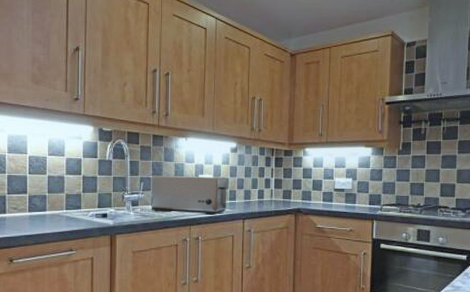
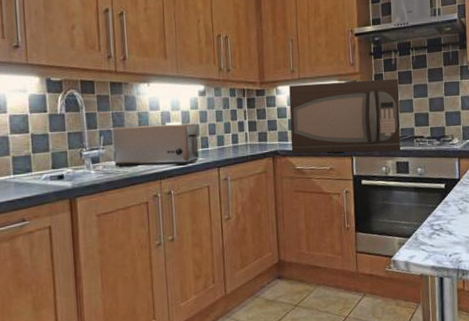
microwave: none [313,148,427,219] -> present [289,78,401,154]

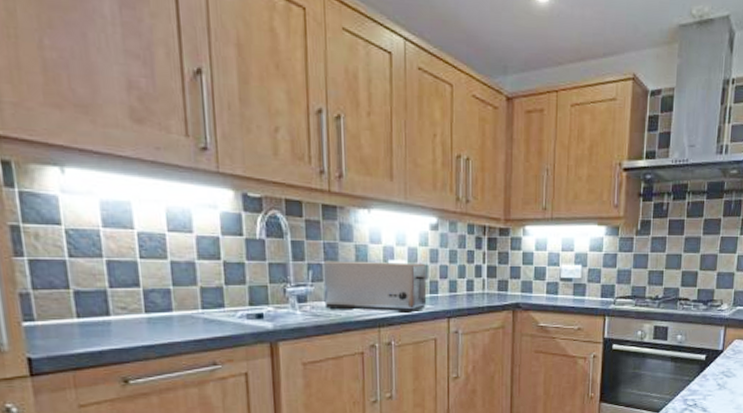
microwave: present [289,78,401,154] -> none [535,226,668,314]

